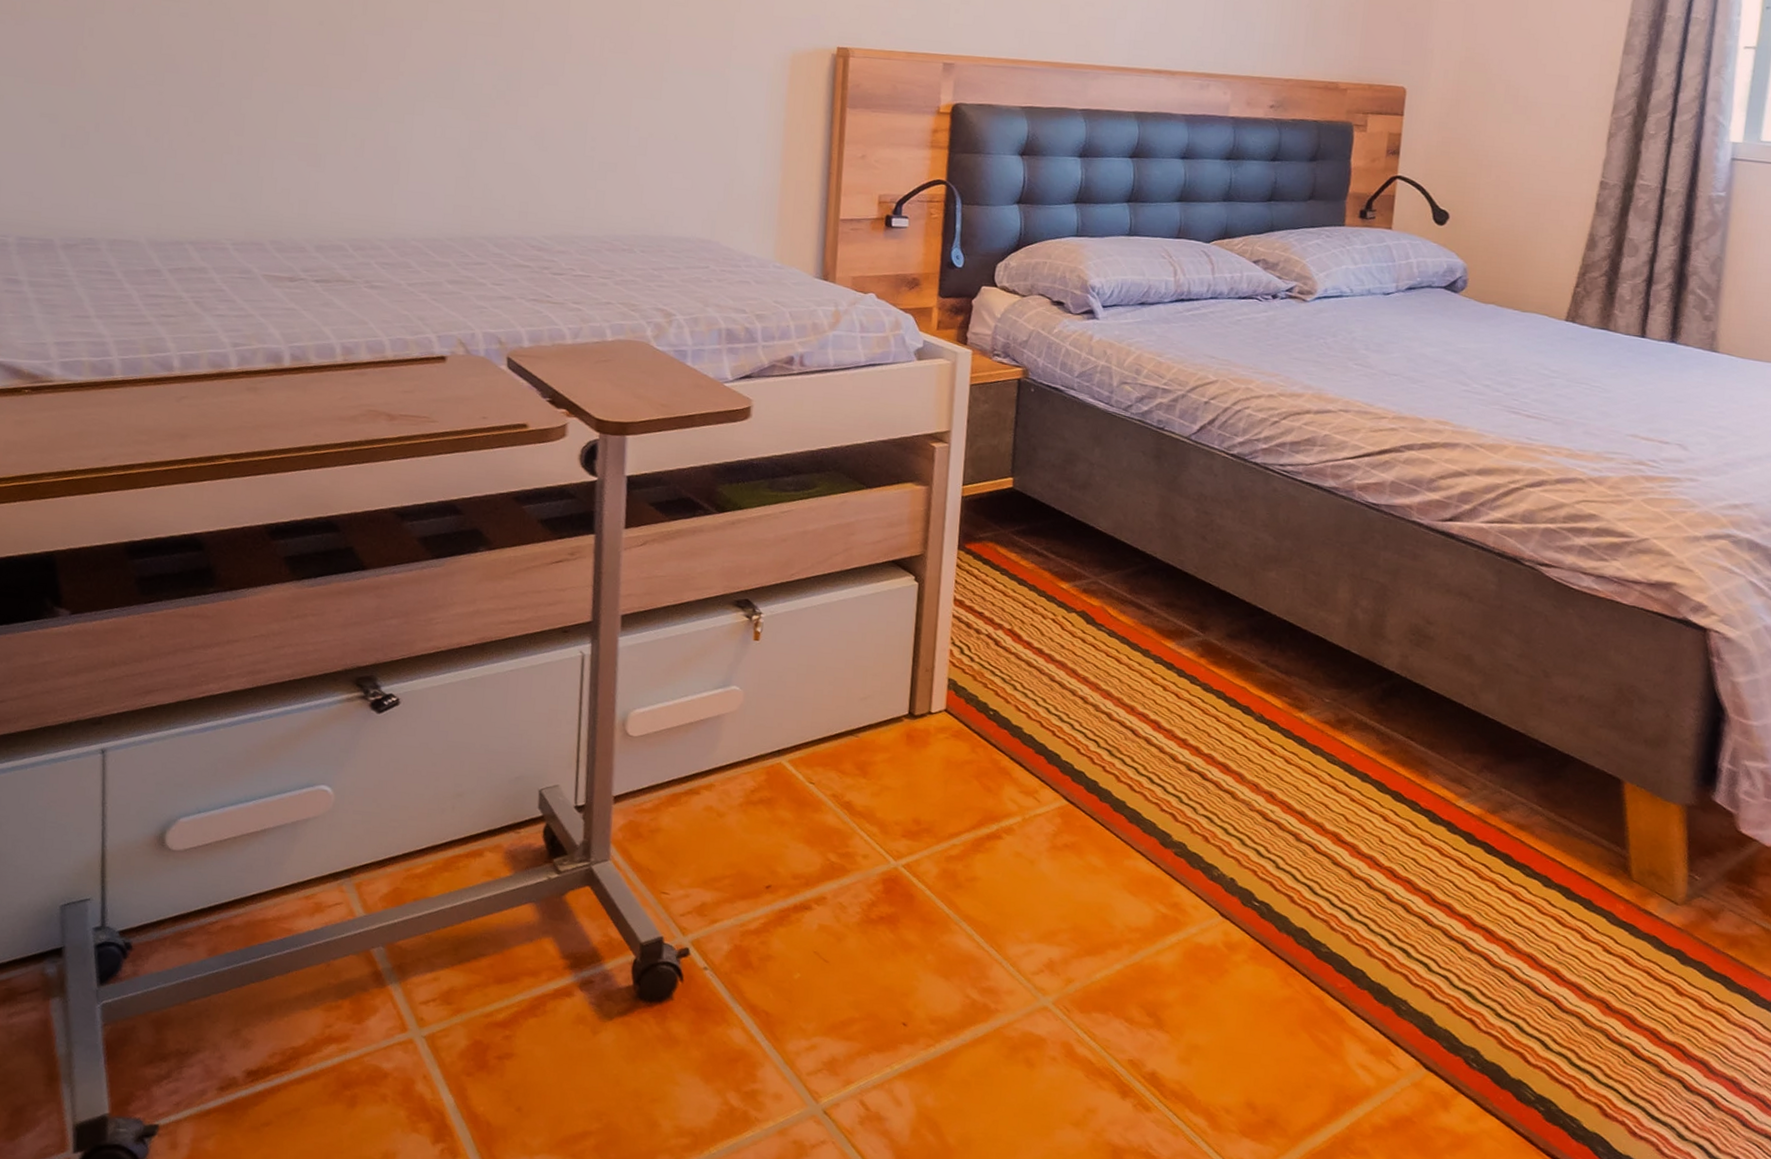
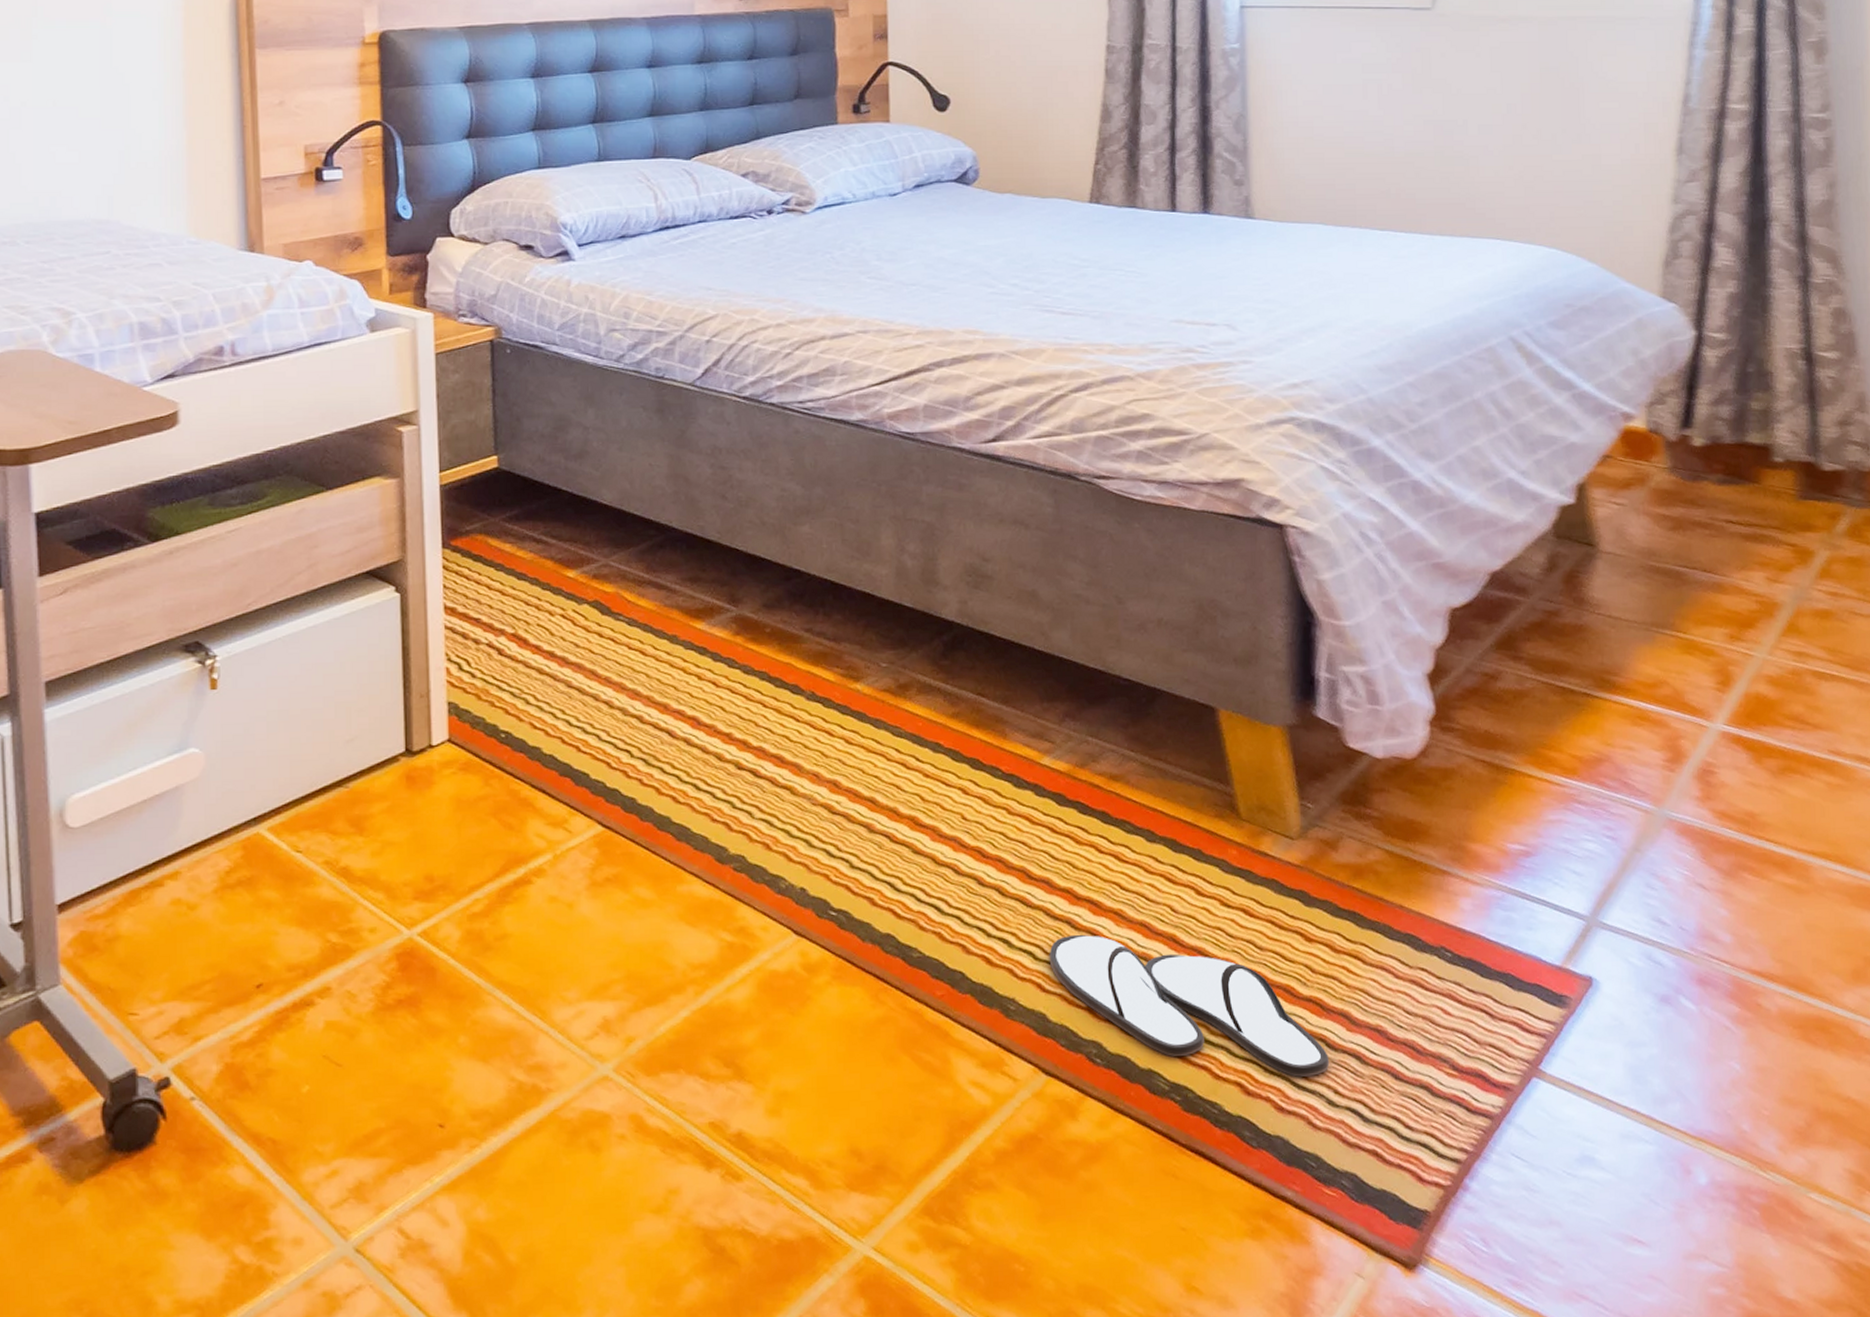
slippers: none [1441,955,1685,1111] -> present [1049,934,1330,1077]

